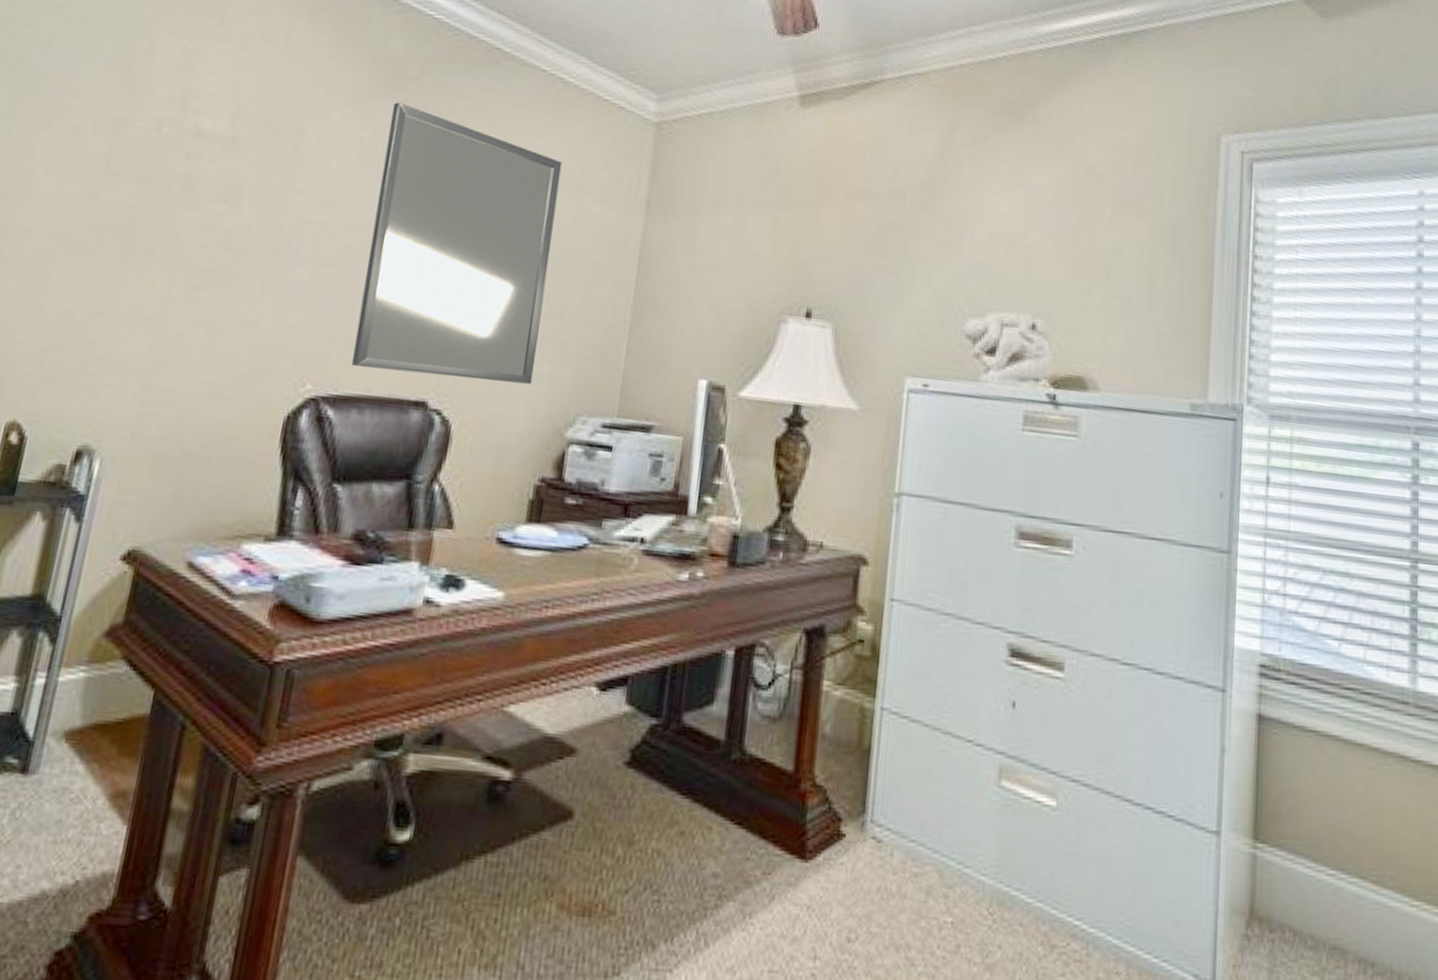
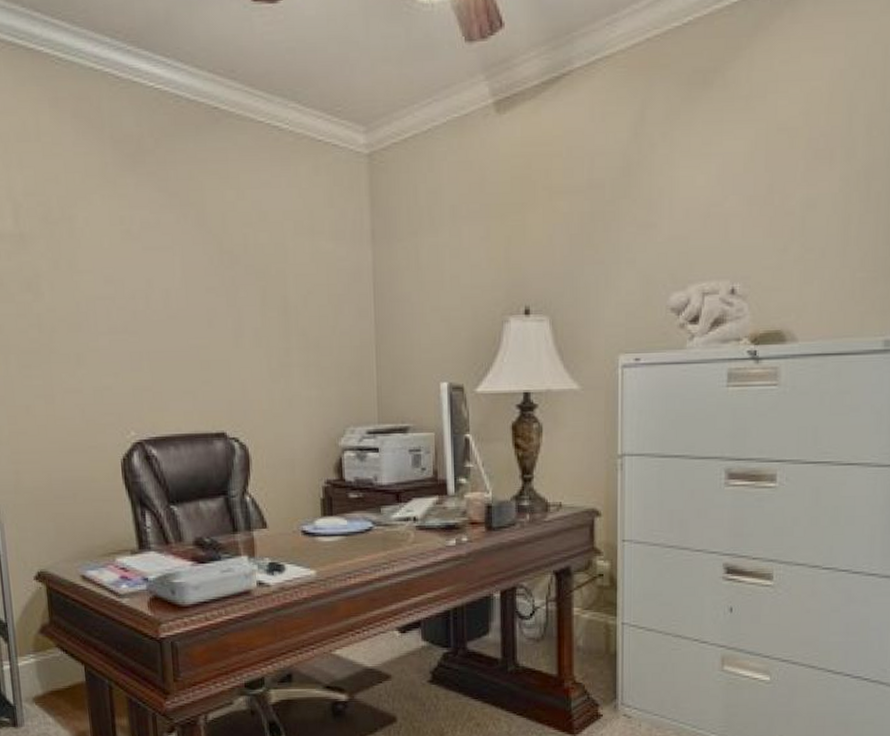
home mirror: present [352,102,563,385] -> none [139,176,305,412]

